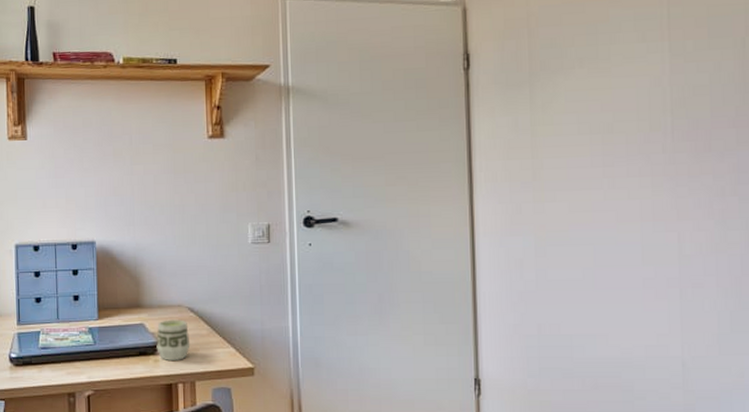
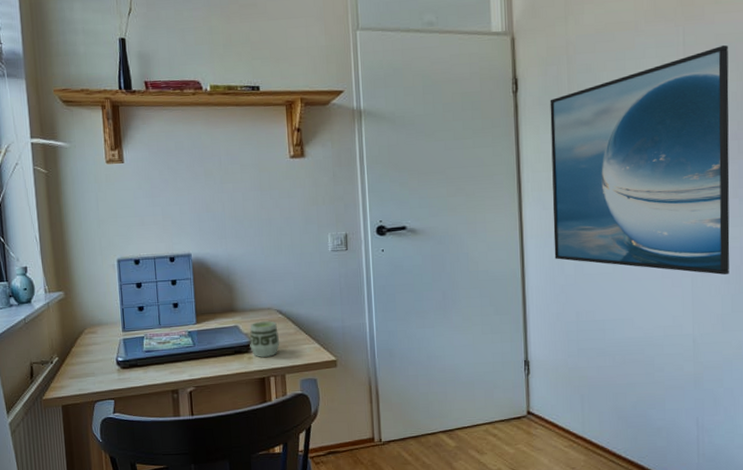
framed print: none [507,17,728,286] -> present [550,44,730,275]

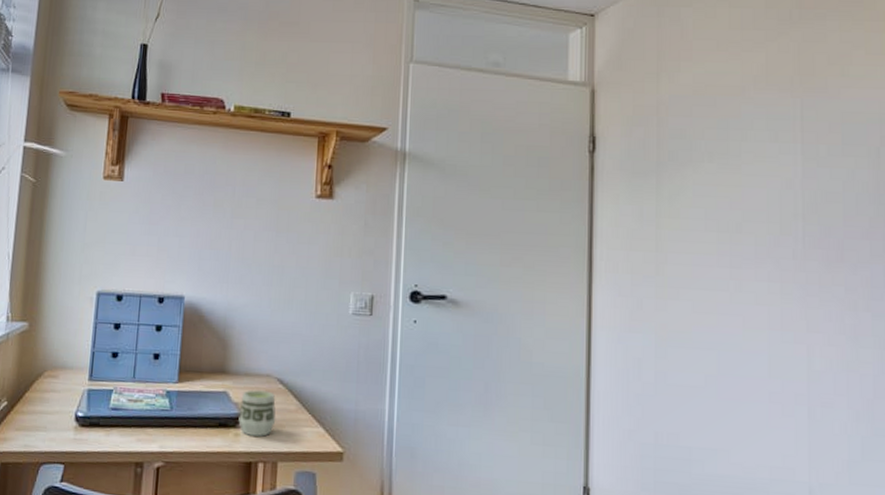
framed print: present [550,44,730,275] -> none [630,124,860,409]

